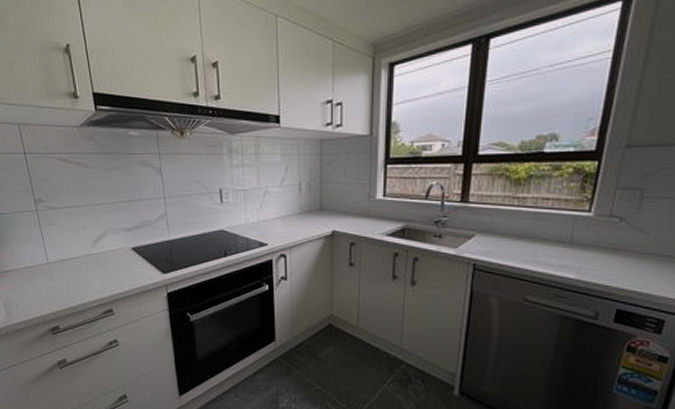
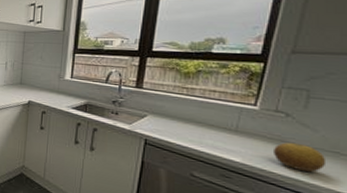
fruit: none [608,251,659,280] -> present [274,143,327,172]

